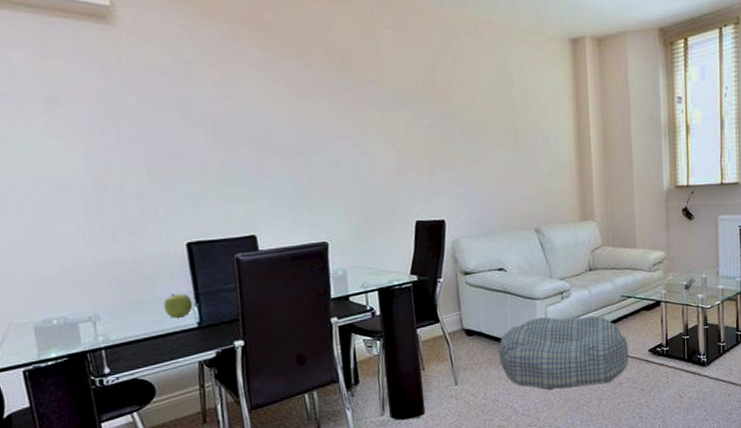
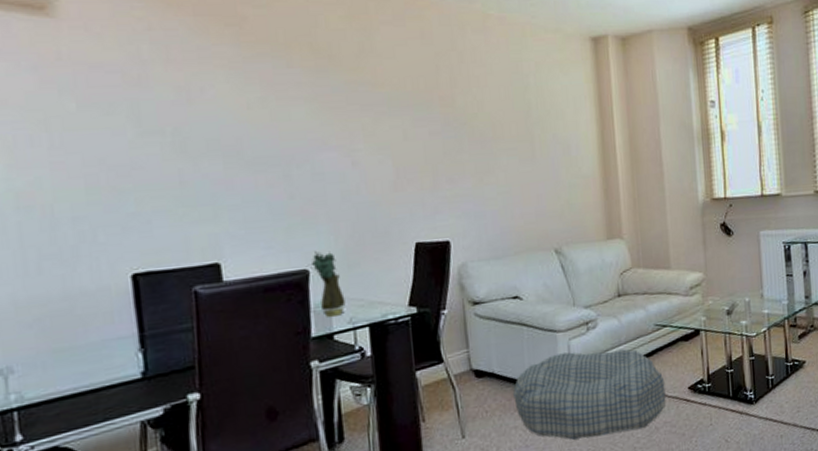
fruit: present [163,293,193,318] -> none [98,337,136,368]
vase: none [329,226,359,283] -> present [310,250,346,318]

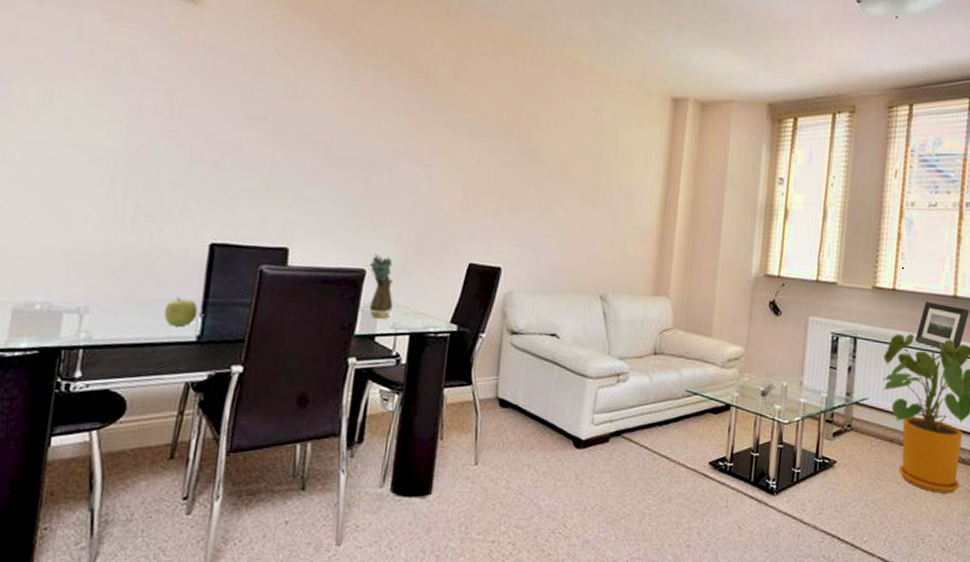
fruit: none [98,337,136,368] -> present [163,297,198,327]
dog bed: present [513,349,666,440] -> none [532,400,686,494]

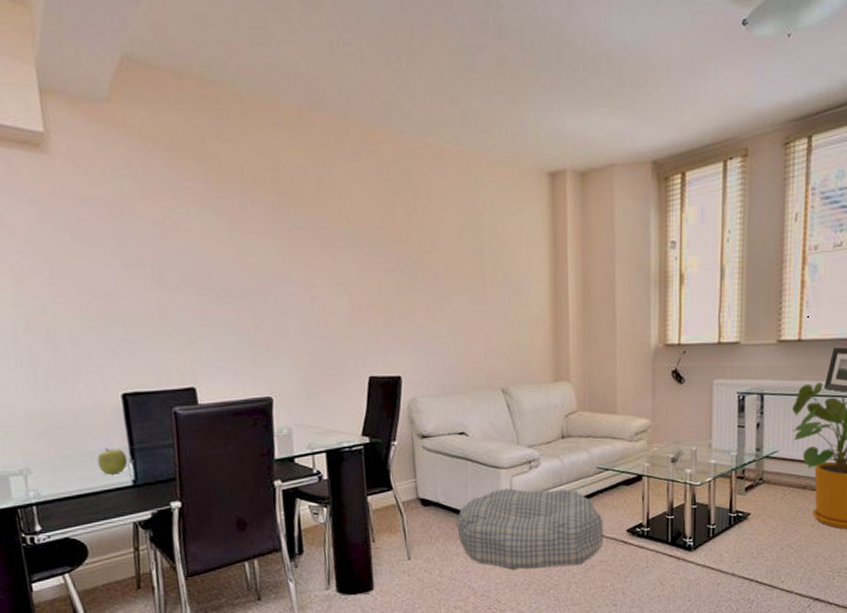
vase: present [368,253,393,320] -> none [274,380,305,443]
dog bed: none [532,400,686,494] -> present [456,488,604,570]

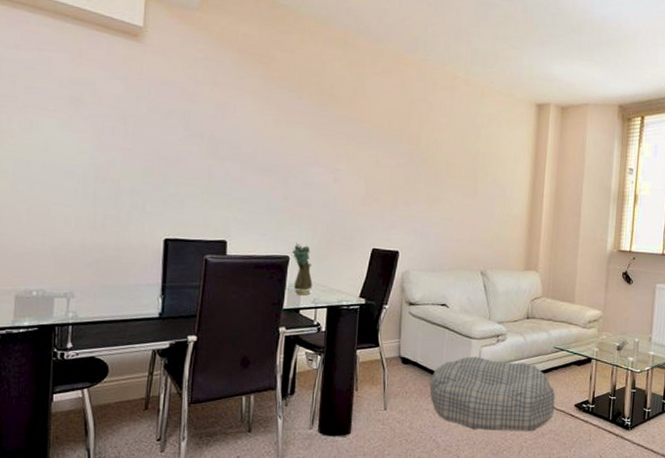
fruit: present [97,448,128,475] -> none [132,283,158,306]
vase: none [274,380,305,443] -> present [291,242,313,297]

